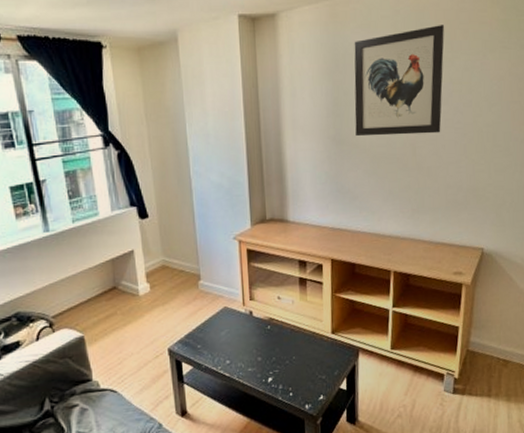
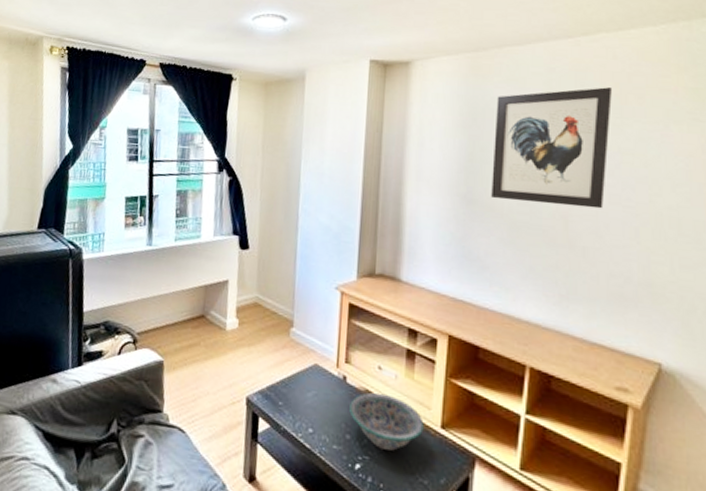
decorative bowl: none [258,318,318,362] -> present [349,392,424,451]

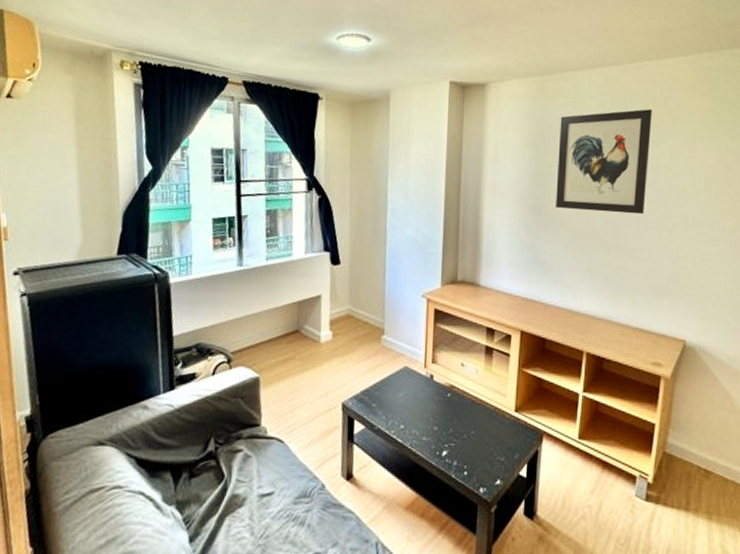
decorative bowl: present [349,392,424,451] -> none [436,386,501,436]

